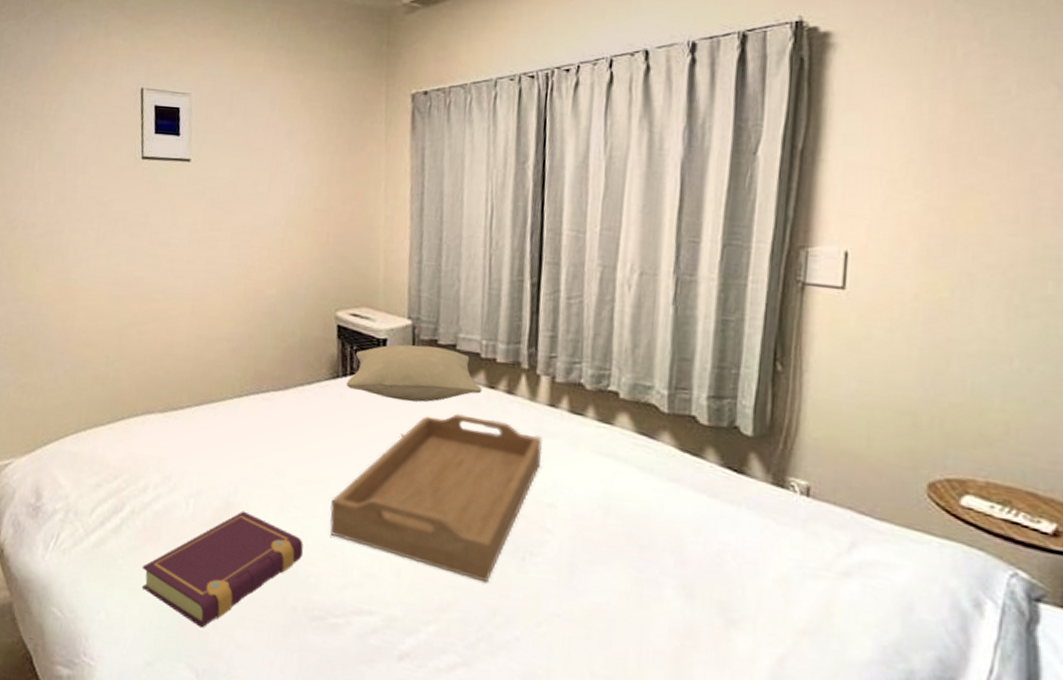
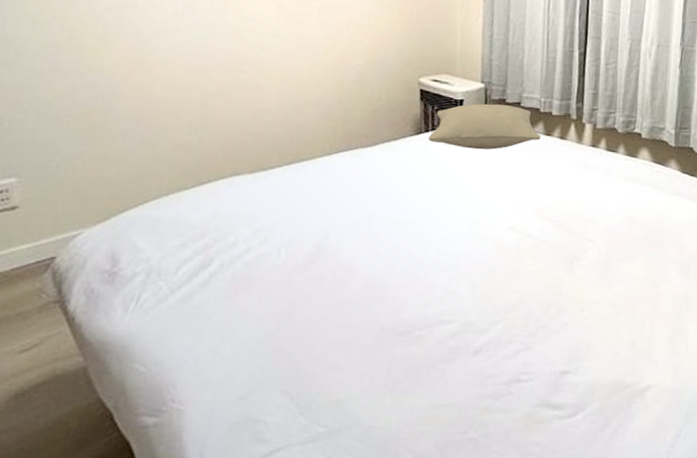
book: present [142,510,304,628] -> none [233,252,391,358]
serving tray: present [329,413,543,583] -> none [414,157,586,285]

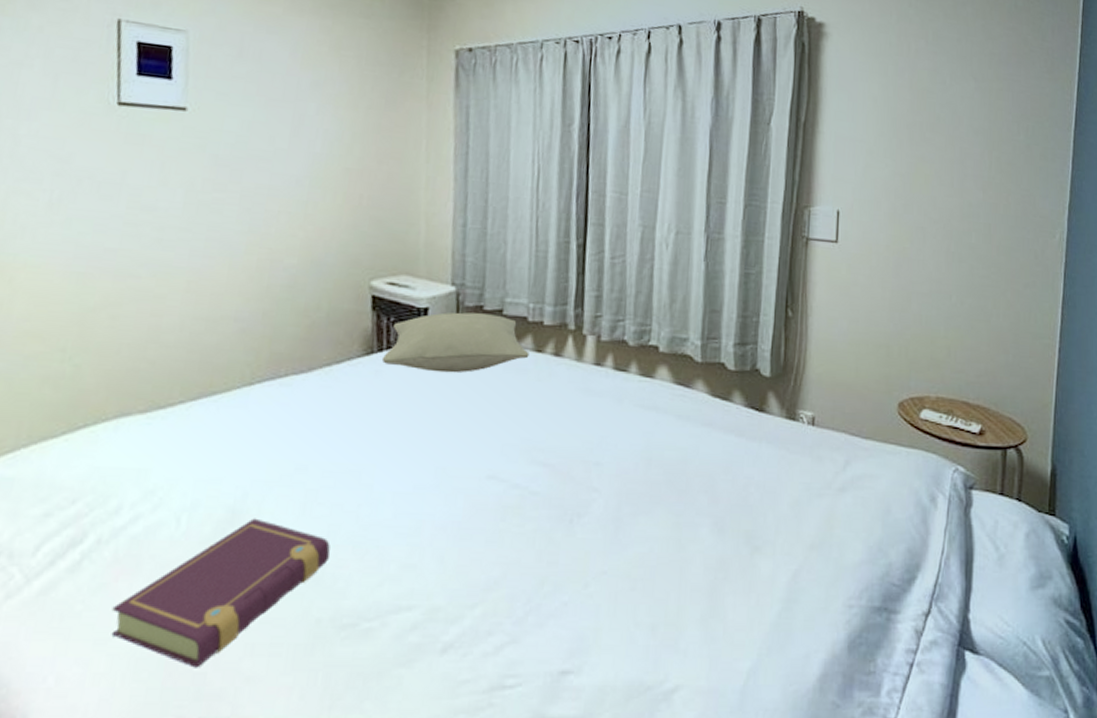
book: none [233,252,391,358] -> present [111,518,330,668]

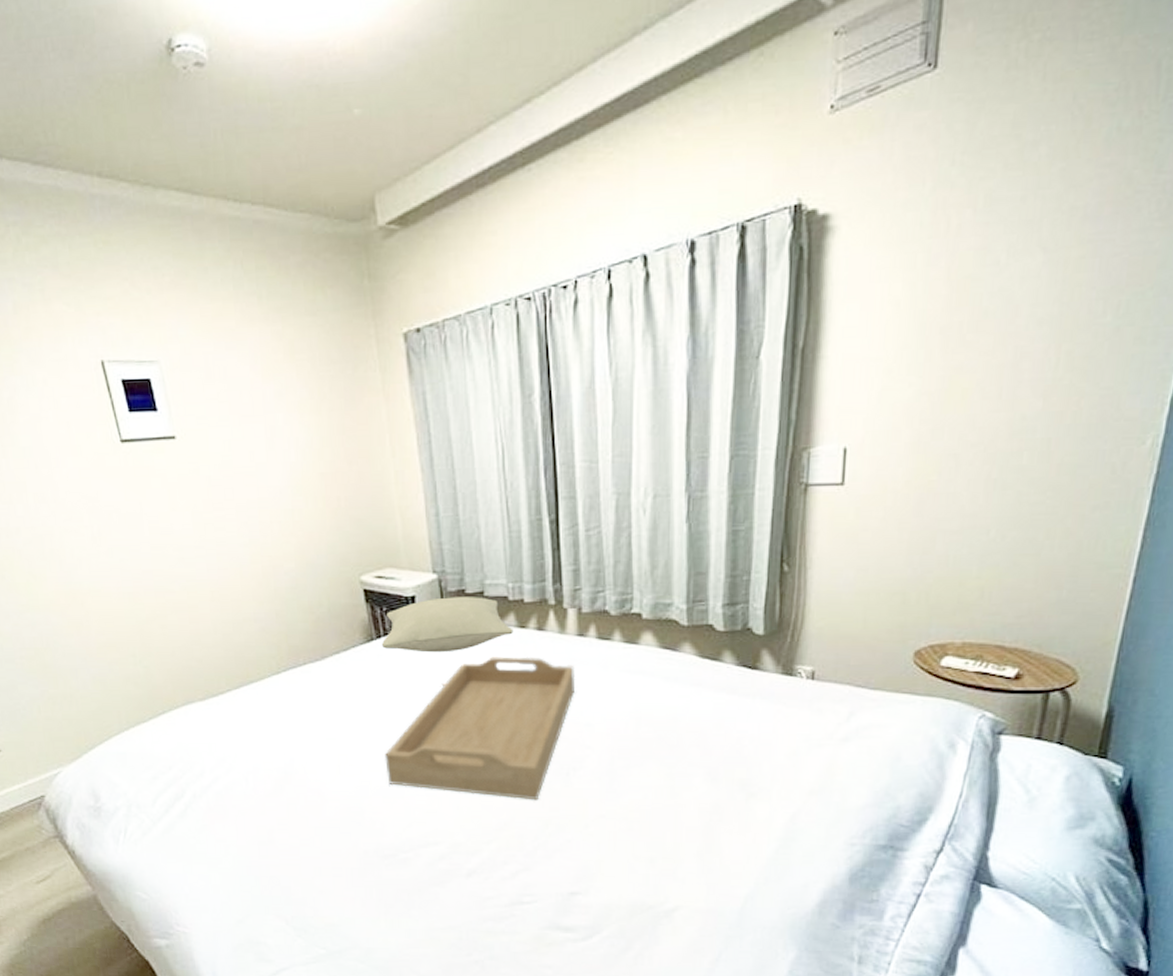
book: present [111,518,330,668] -> none [215,777,366,883]
serving tray: none [362,381,589,553] -> present [385,656,576,800]

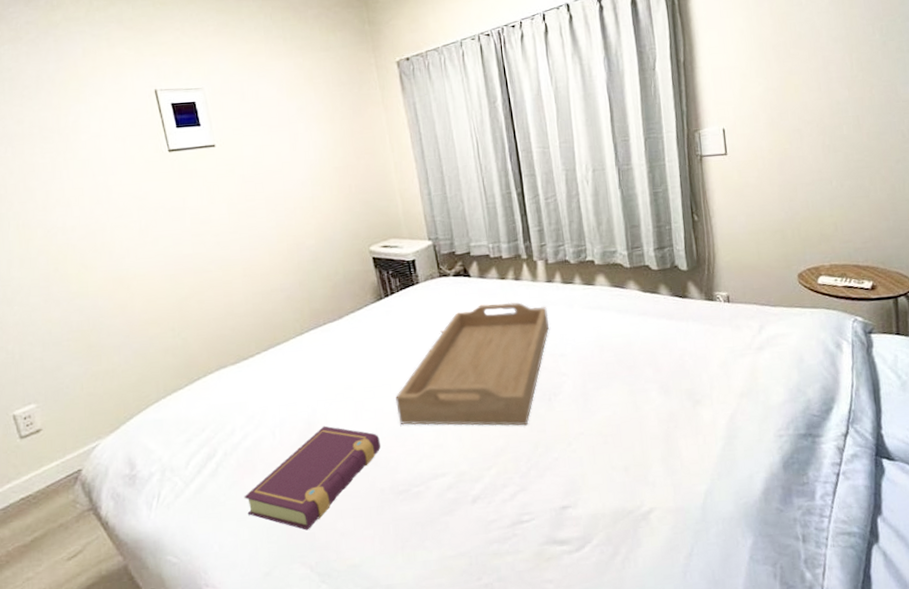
book: none [215,777,366,883] -> present [244,425,381,530]
pillow: present [382,597,513,653] -> none [390,256,496,306]

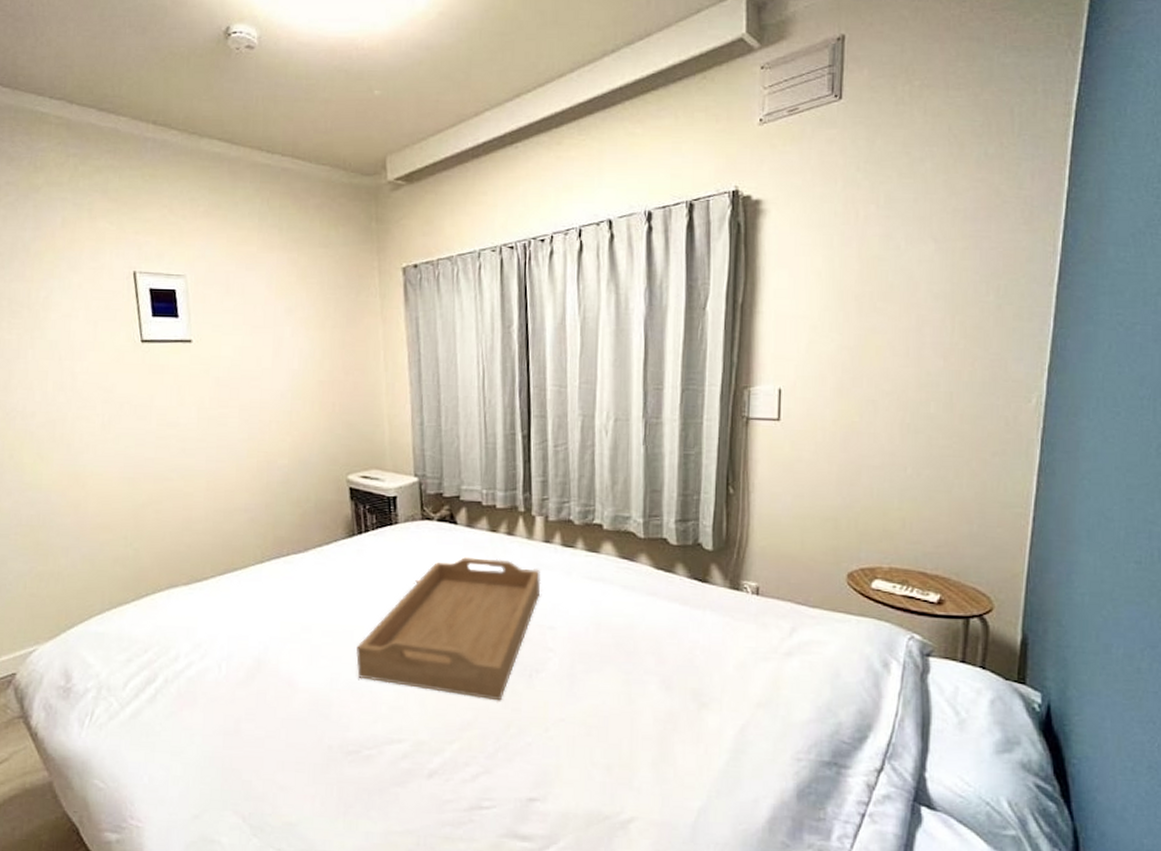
book: present [244,425,381,530] -> none [181,666,335,777]

